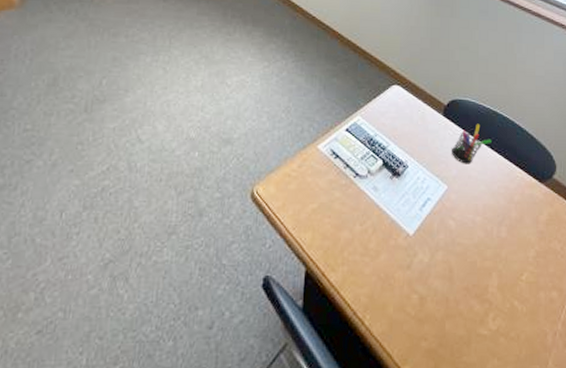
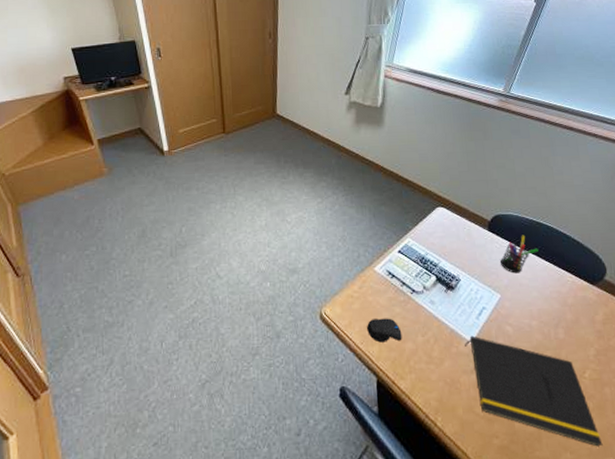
computer mouse: none [302,202,339,229] -> present [367,318,402,343]
notepad: none [404,228,531,354] -> present [465,335,603,447]

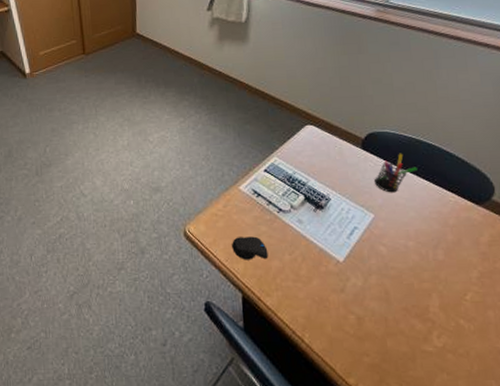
notepad: present [465,335,603,447] -> none [334,255,484,369]

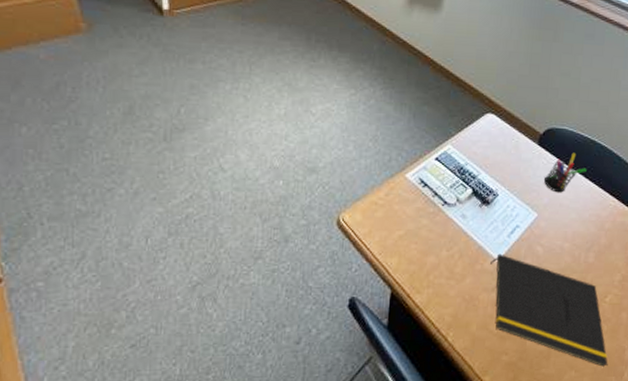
computer mouse: present [232,236,269,260] -> none [388,229,426,255]
notepad: none [334,255,484,369] -> present [490,253,608,367]

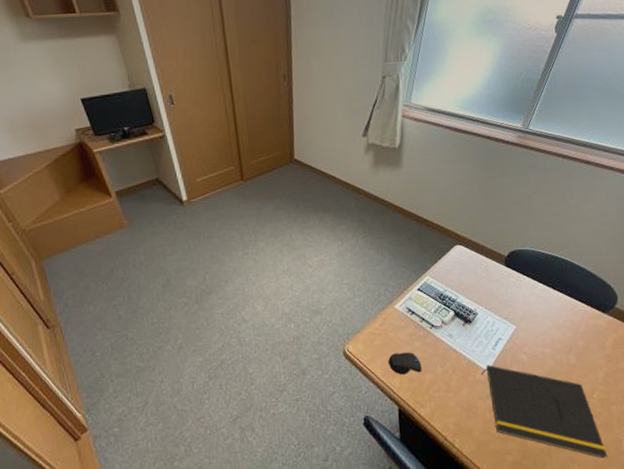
computer mouse: none [388,229,426,255] -> present [388,352,422,375]
pen holder: present [544,152,587,193] -> none [516,268,553,306]

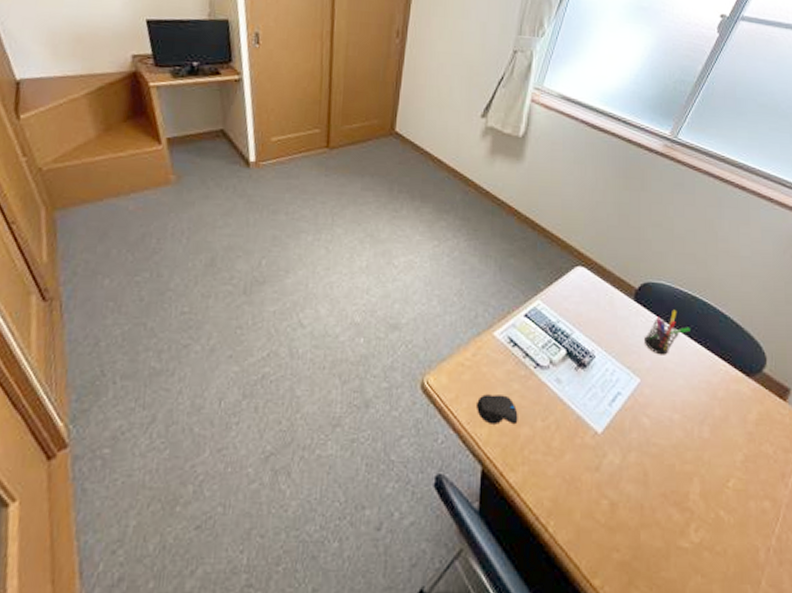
notepad: present [481,364,608,459] -> none [592,425,740,571]
pen holder: none [516,268,553,306] -> present [645,309,690,355]

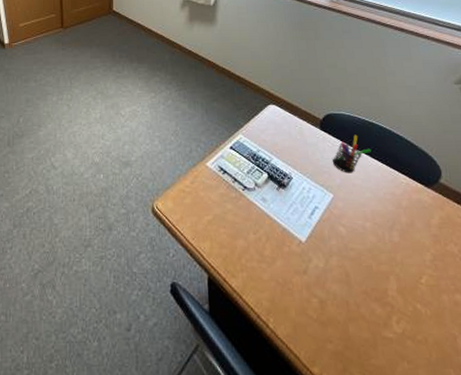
computer mouse: present [477,394,518,425] -> none [198,214,234,239]

